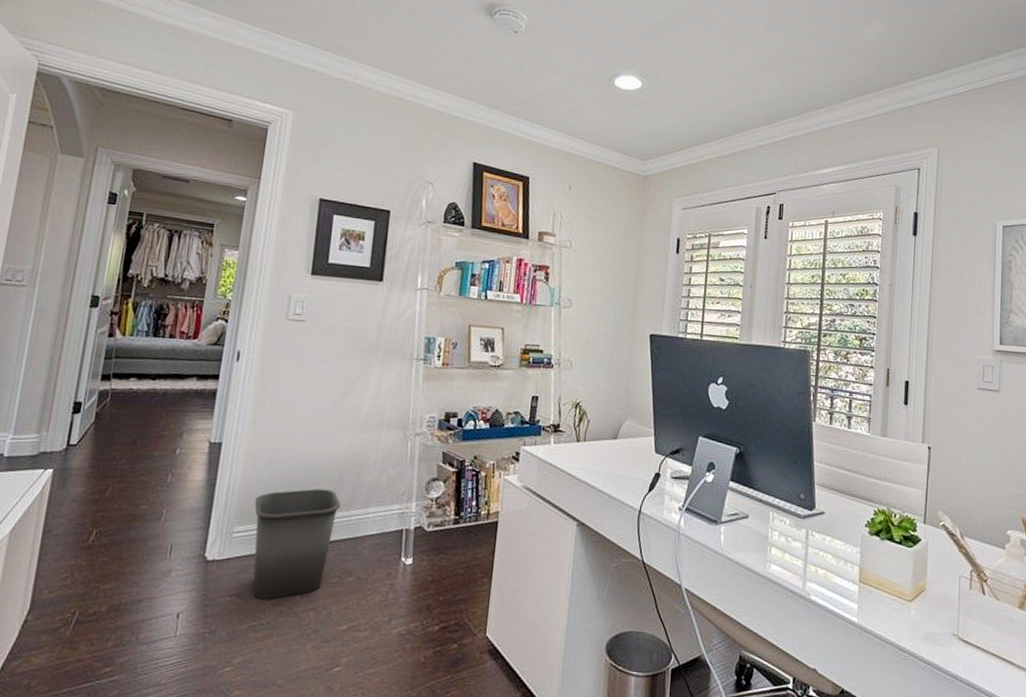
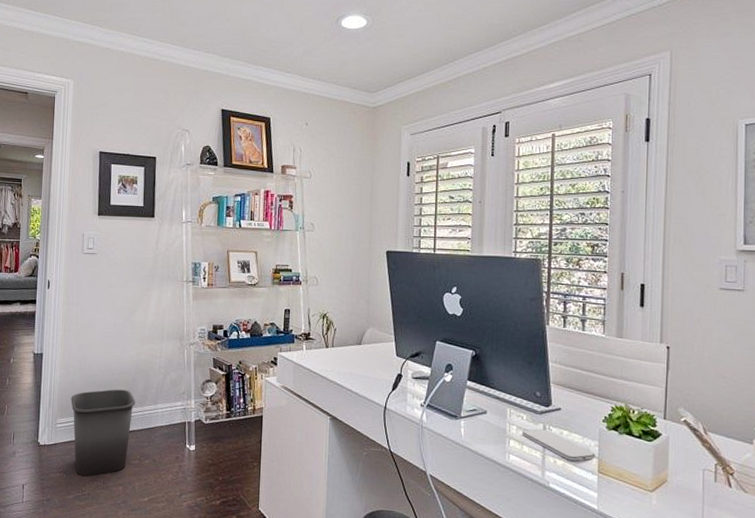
smartphone: none [784,535,857,571] -> present [522,429,596,462]

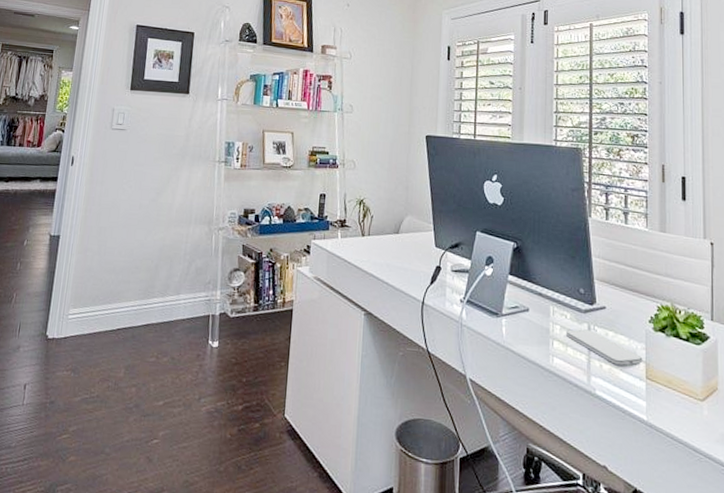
waste bin: present [71,389,135,477] -> none [85,276,157,376]

